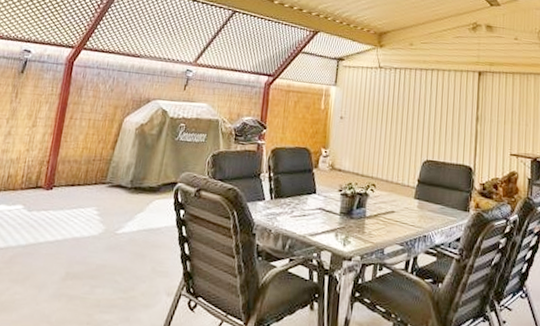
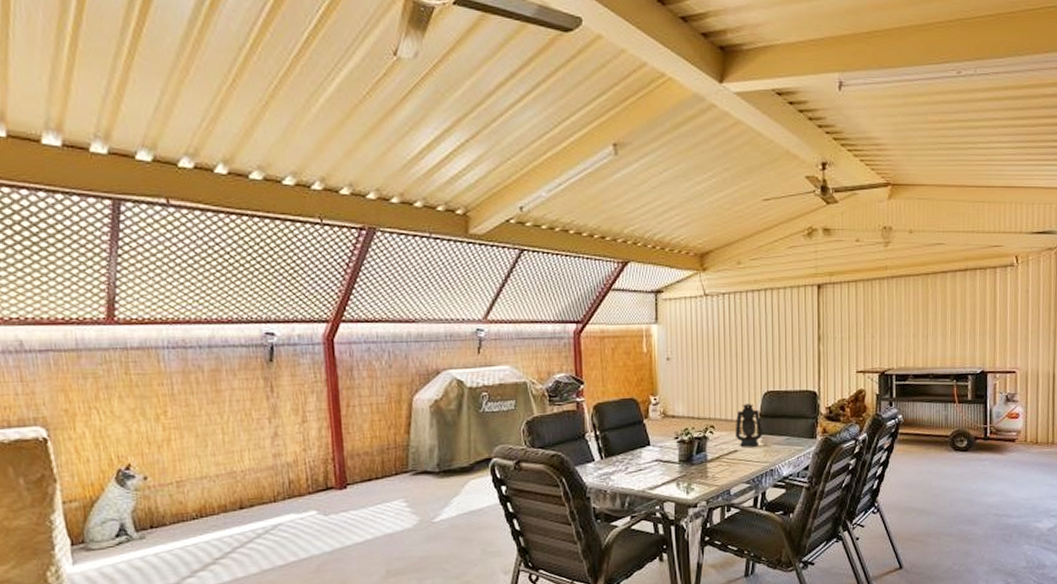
lantern: none [393,168,420,211] -> present [735,403,764,447]

